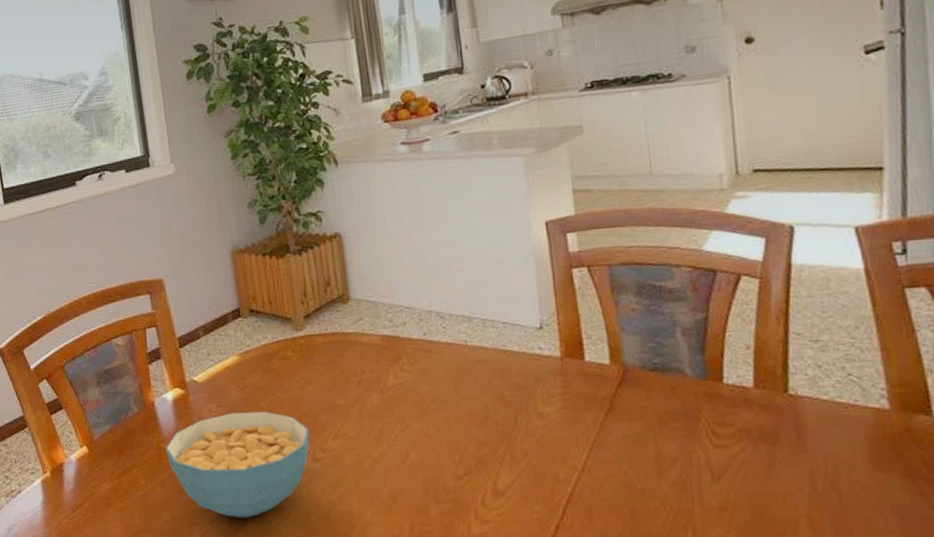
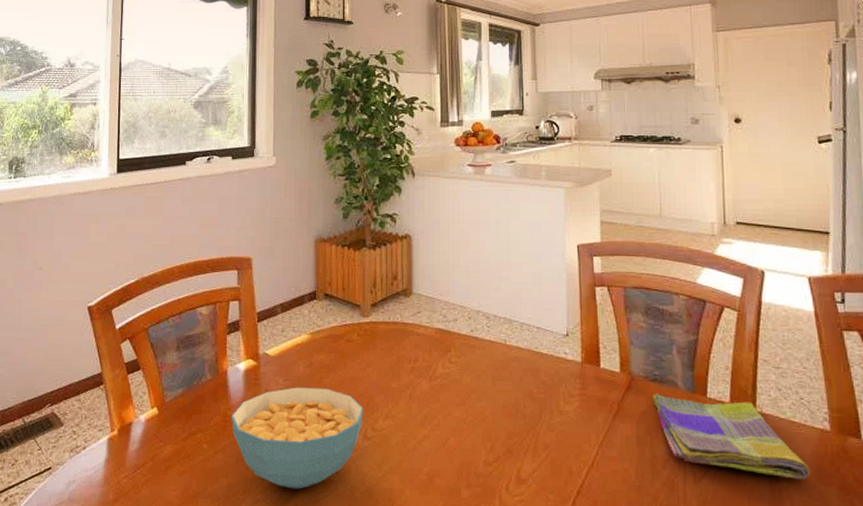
dish towel: none [653,384,864,469] -> present [653,394,811,480]

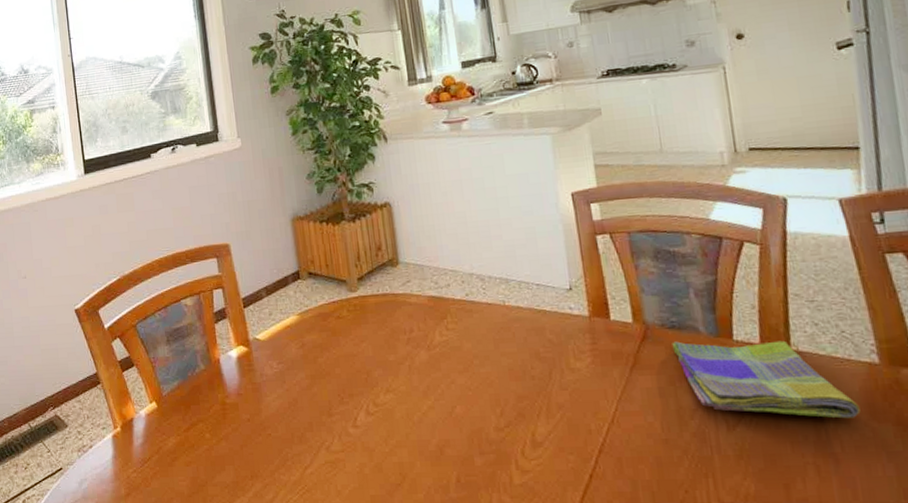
cereal bowl: present [231,387,364,490] -> none [230,367,363,471]

